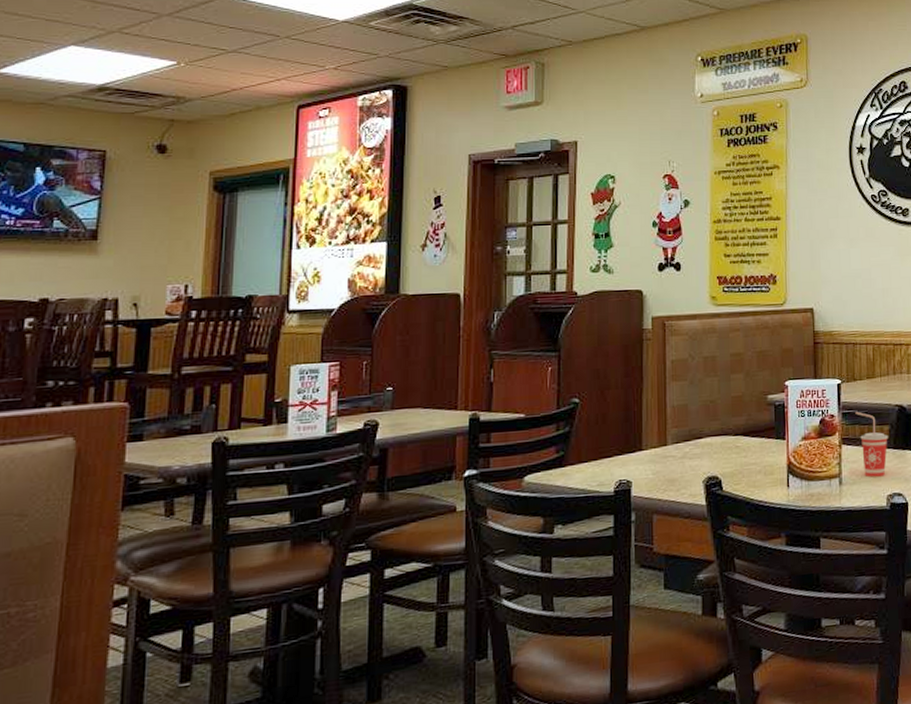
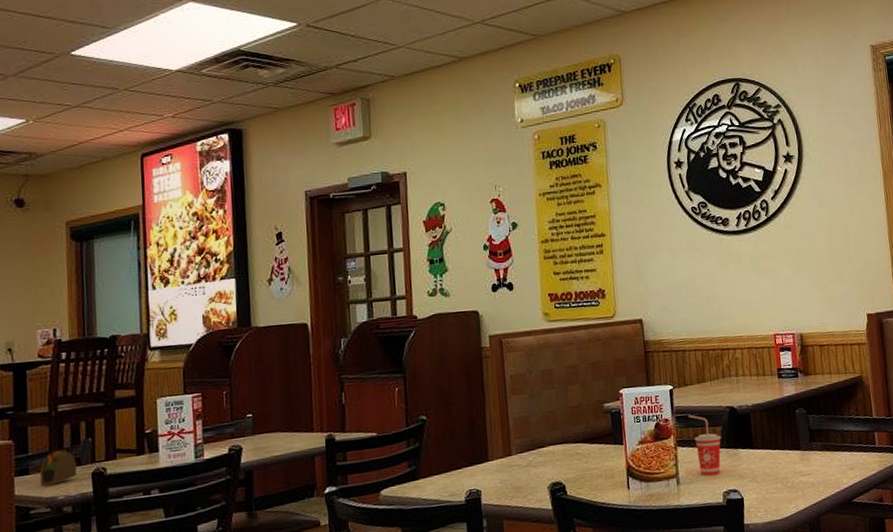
taco: none [154,415,197,456] -> present [39,449,77,487]

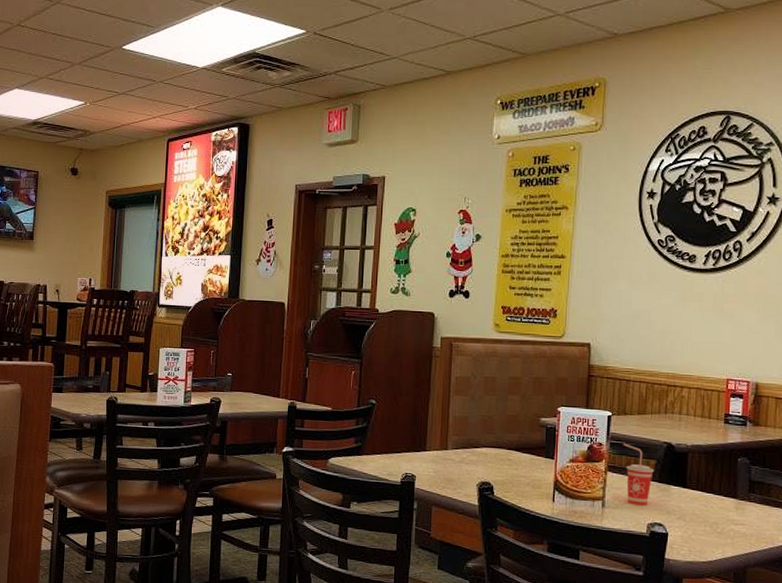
taco: present [39,449,77,487] -> none [69,377,97,405]

